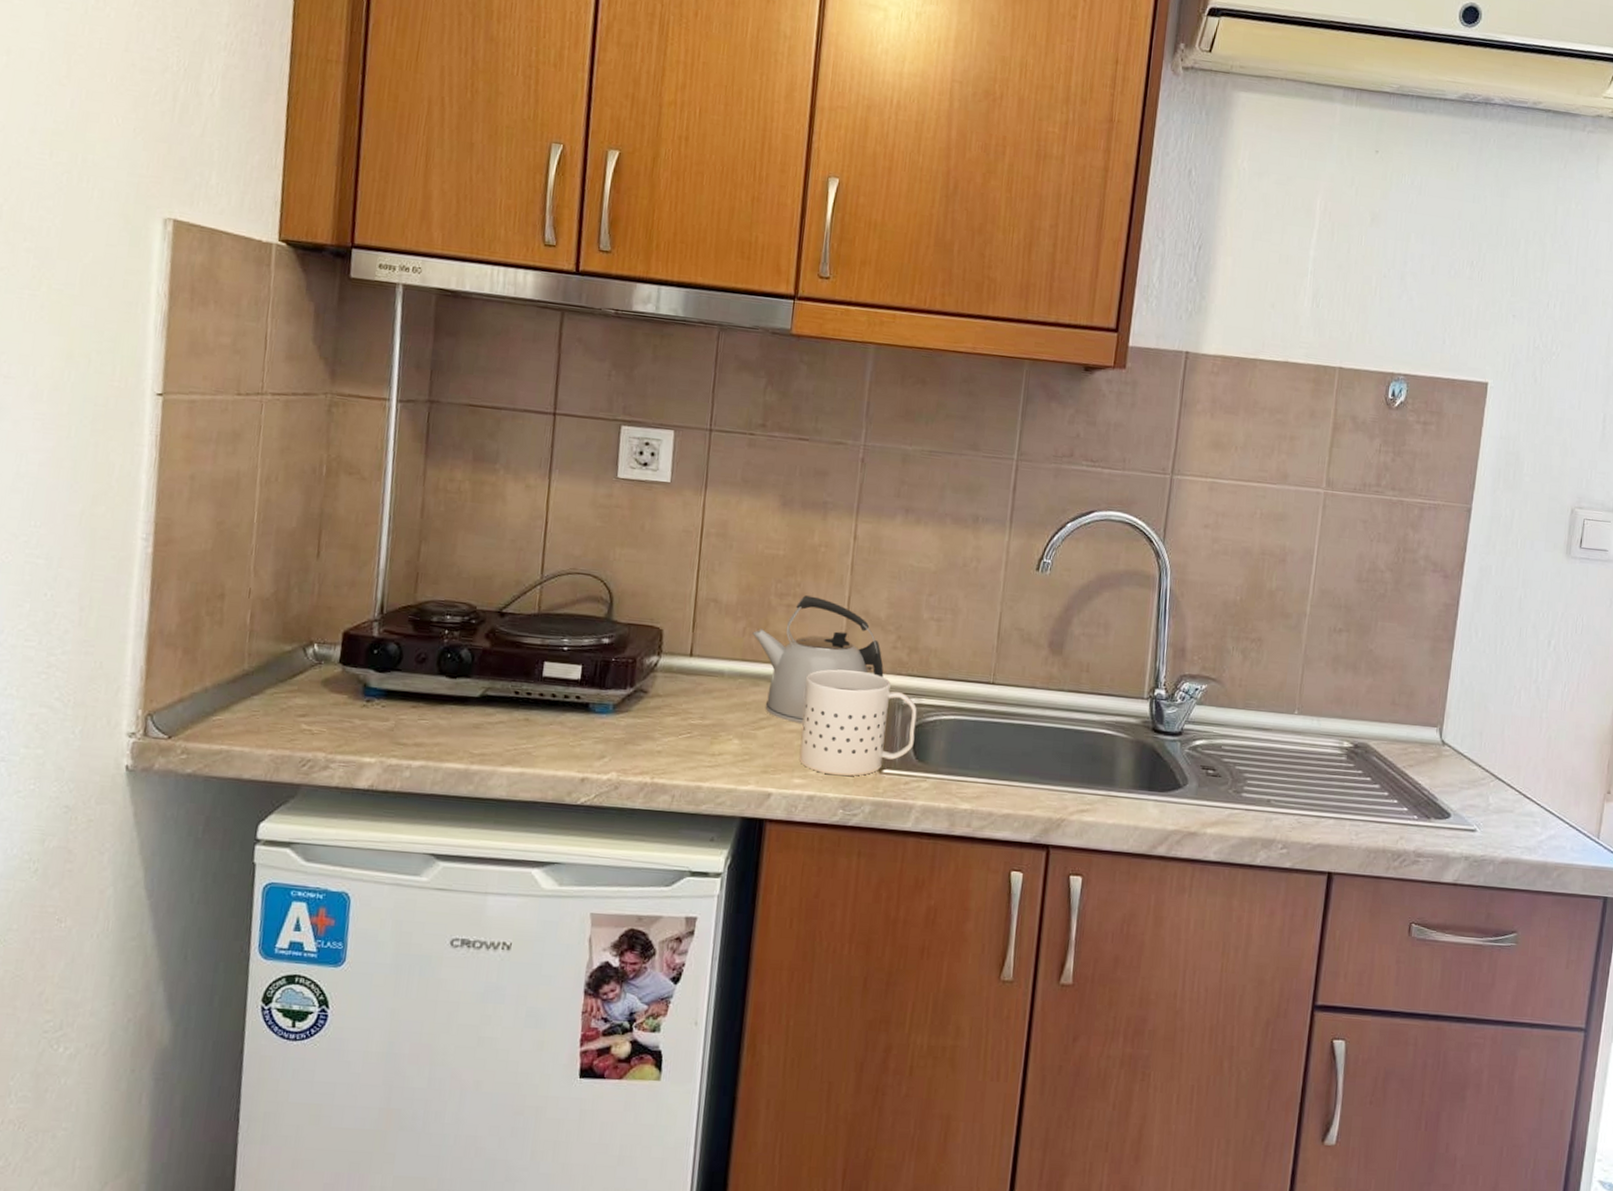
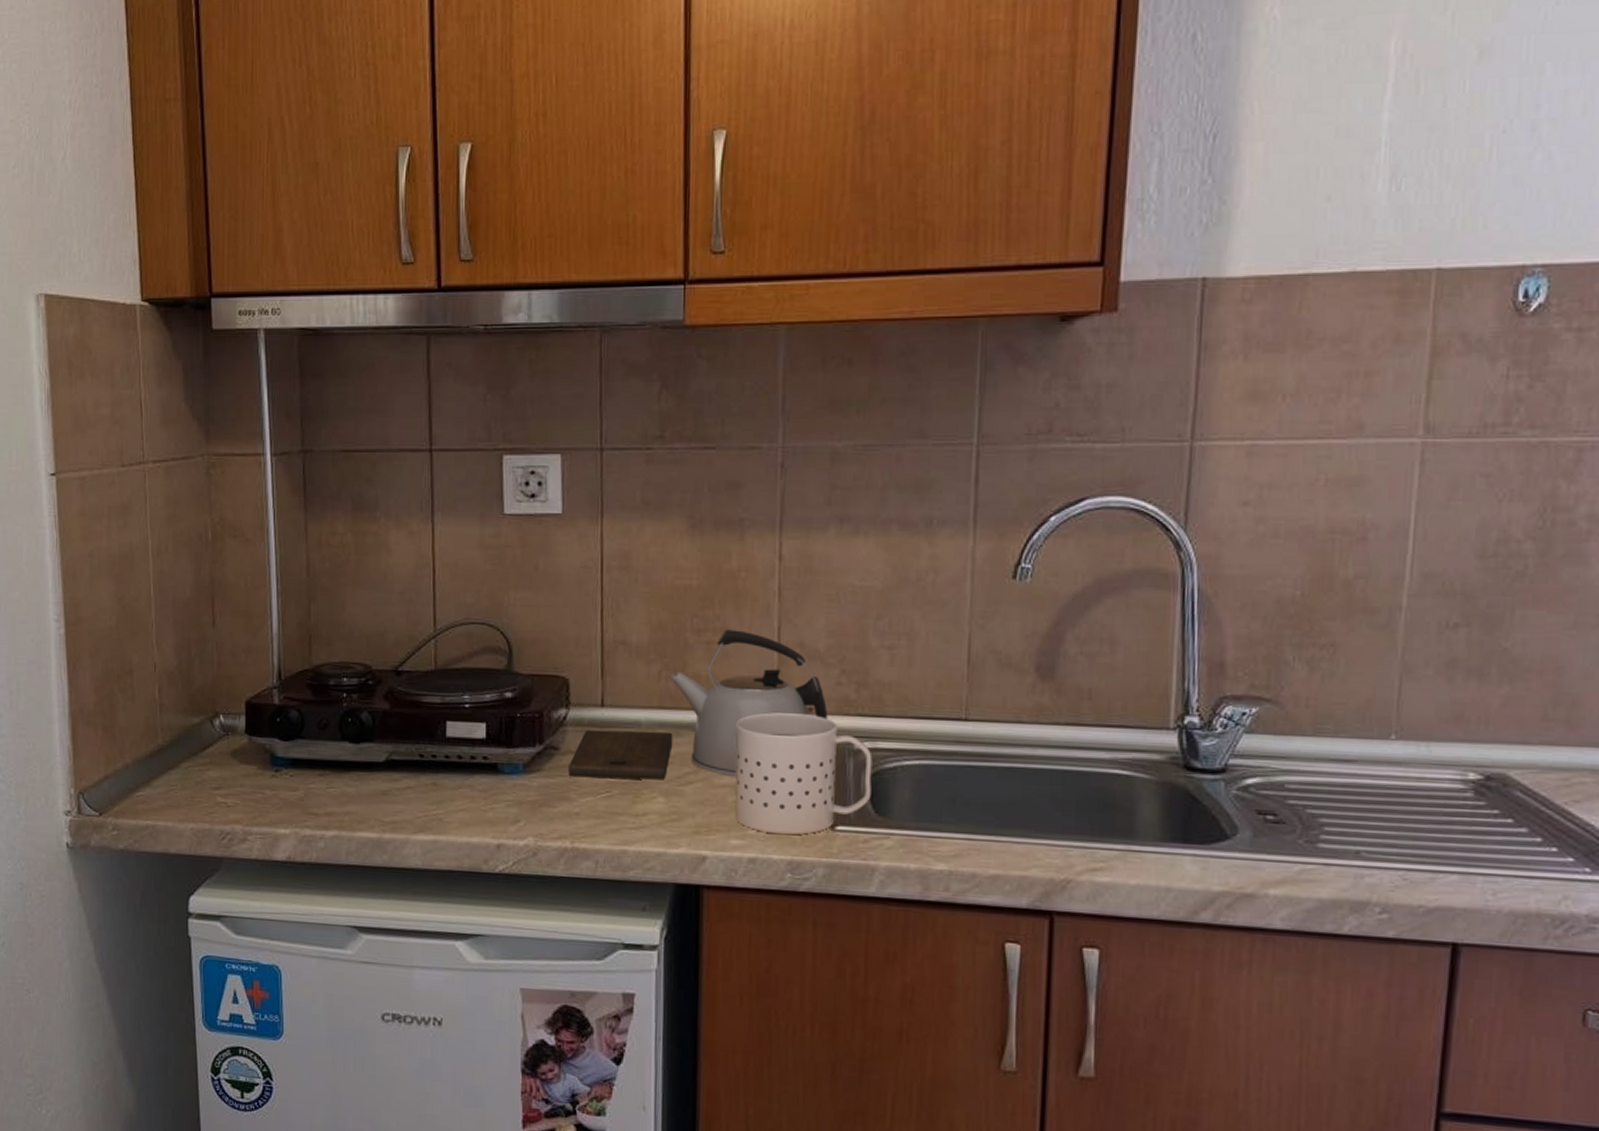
cutting board: none [654,676,752,724] -> present [568,729,673,780]

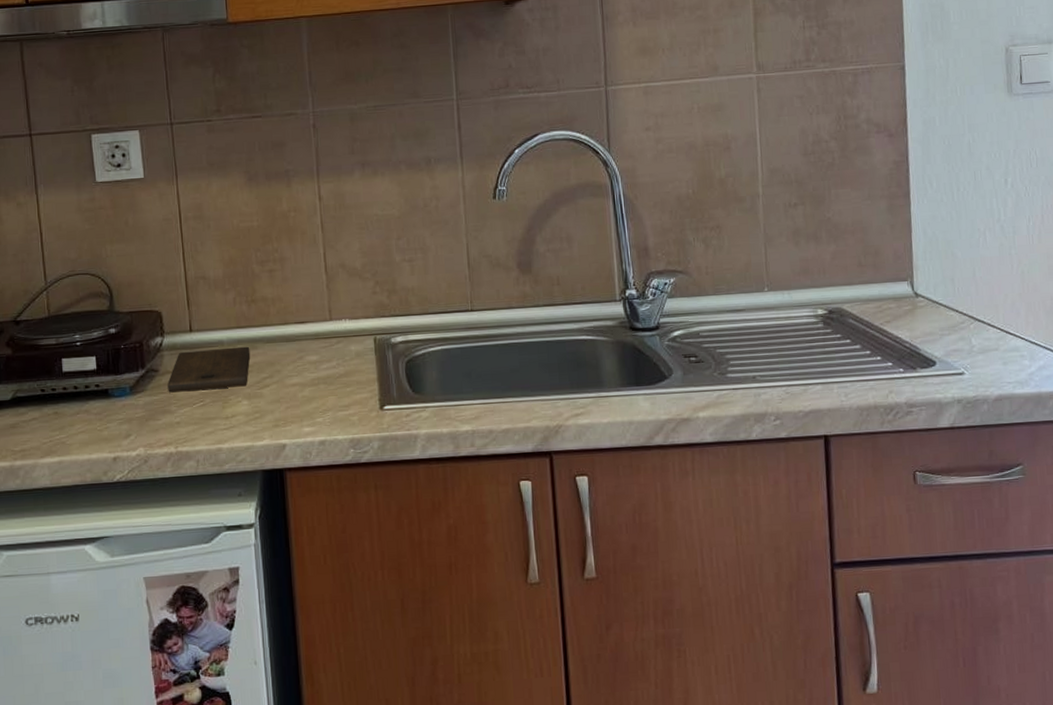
kettle: present [669,629,828,780] -> none [242,258,369,379]
mug: present [734,712,873,836] -> none [299,319,408,419]

